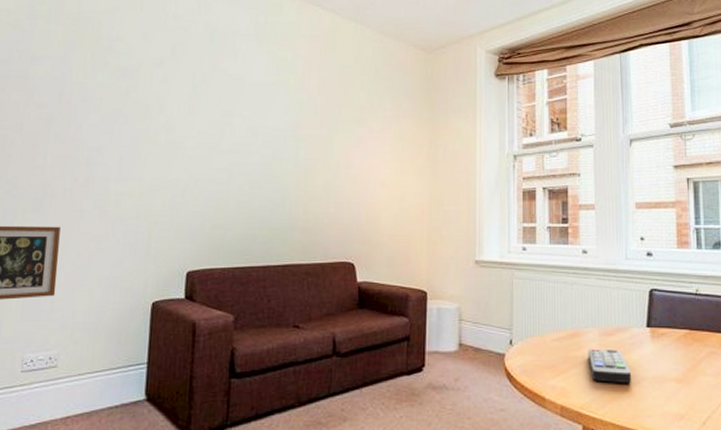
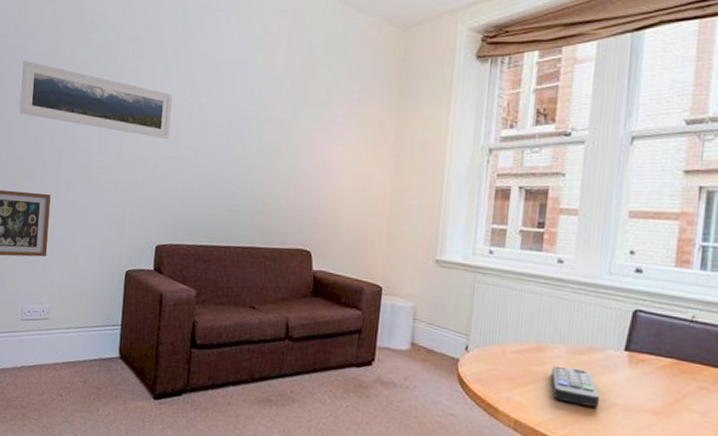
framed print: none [22,86,202,161] -> present [19,61,172,139]

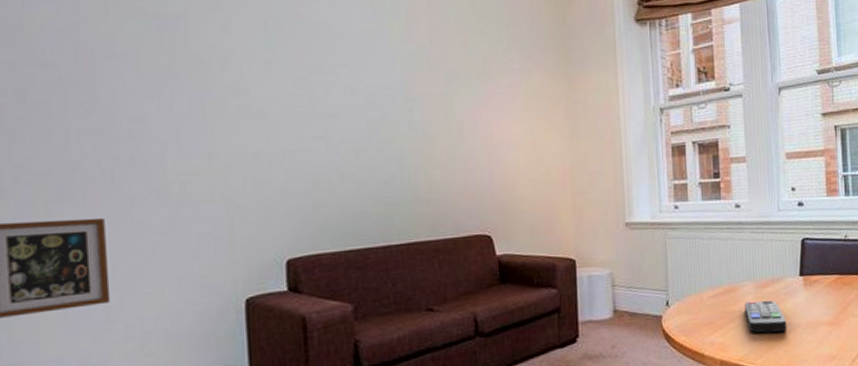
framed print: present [19,61,172,139] -> none [23,39,287,129]

